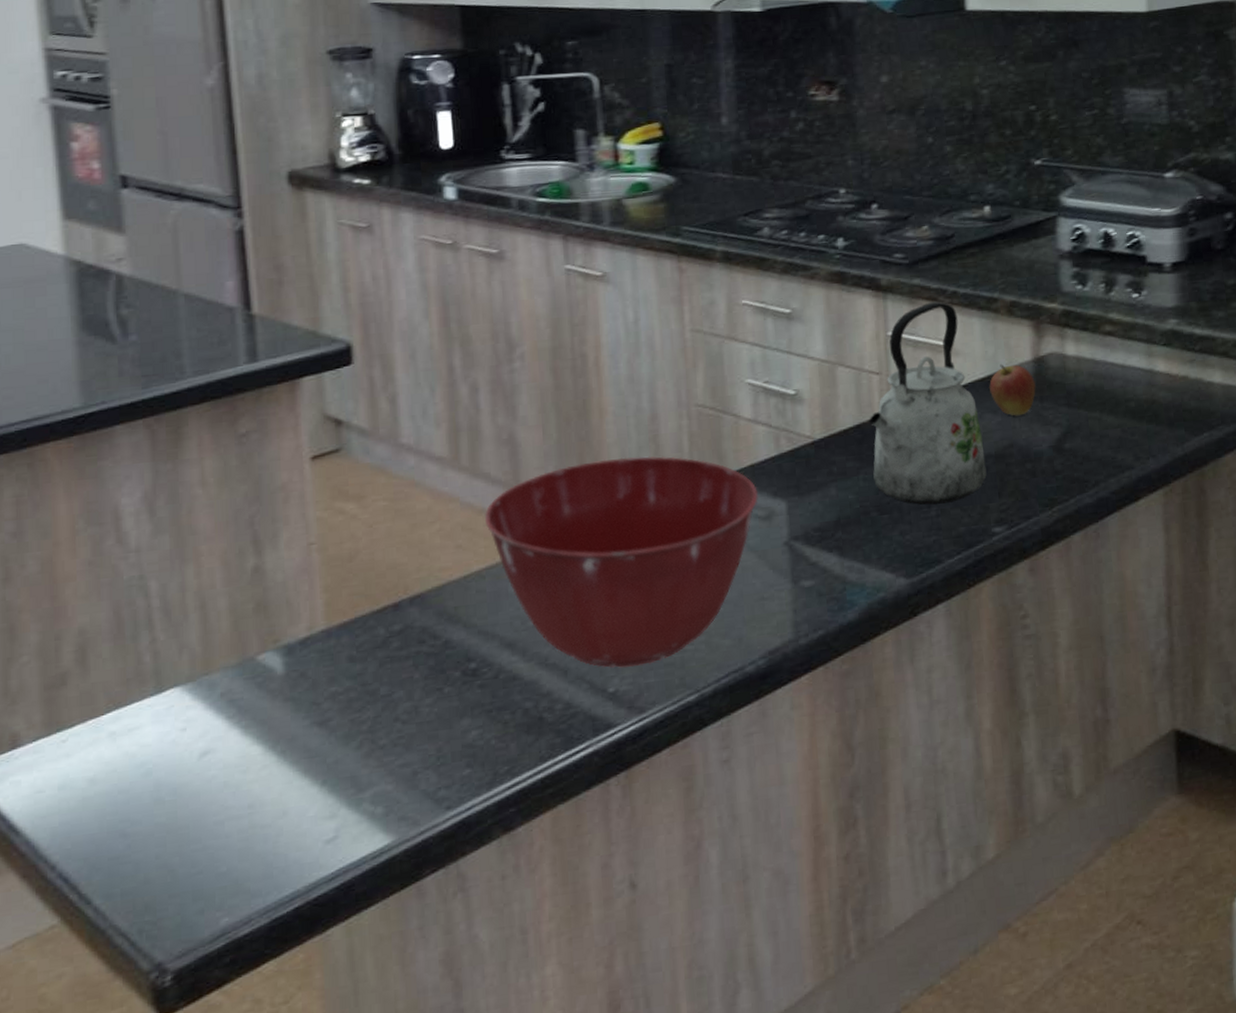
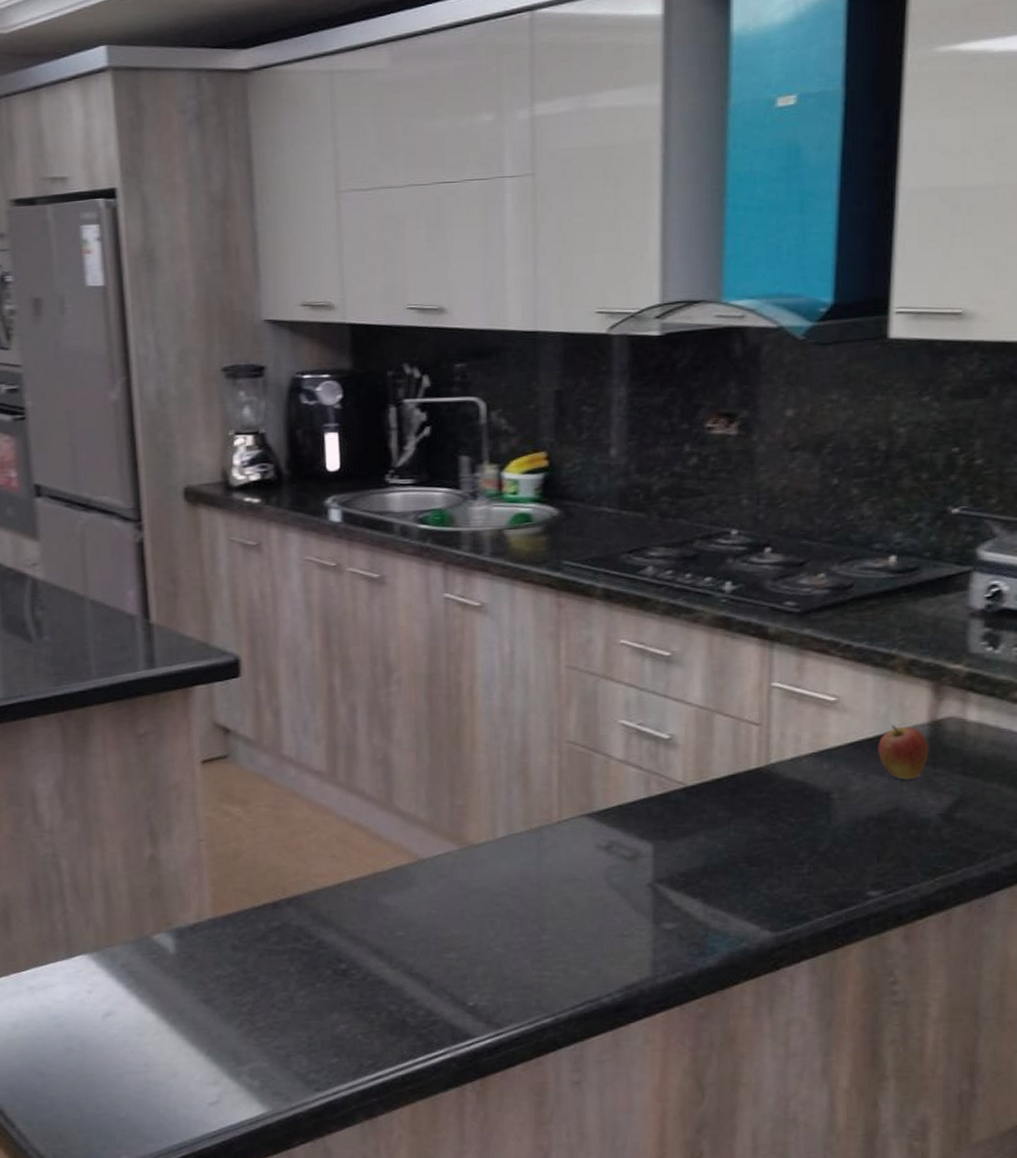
mixing bowl: present [485,456,759,668] -> none [359,786,626,985]
kettle: present [869,301,987,505] -> none [745,654,866,862]

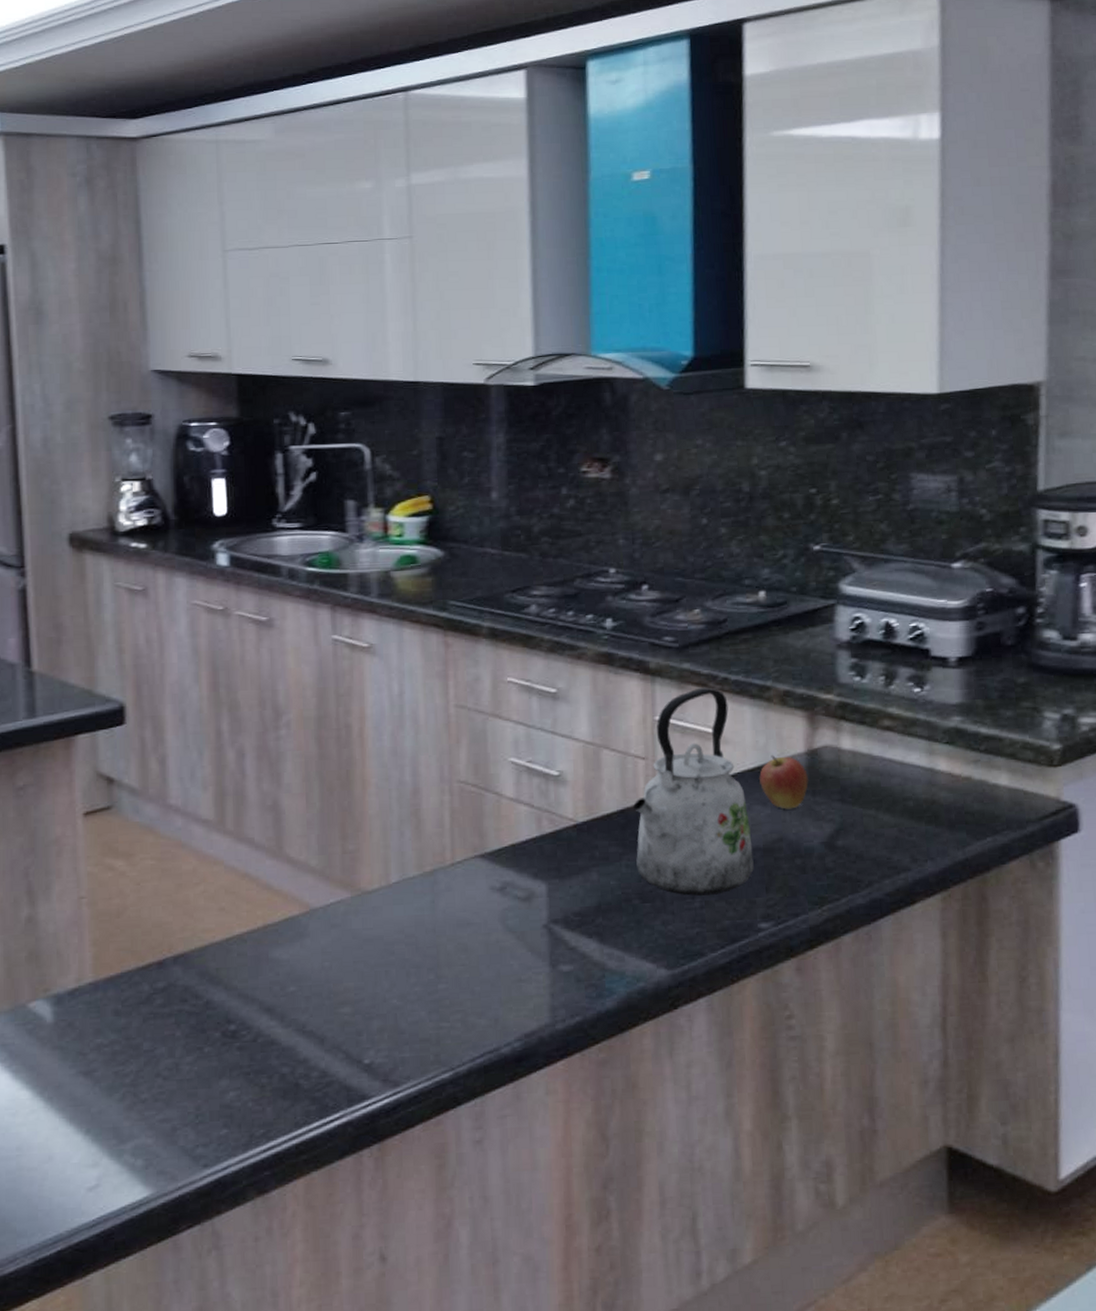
kettle: none [745,654,866,862] -> present [633,687,754,896]

